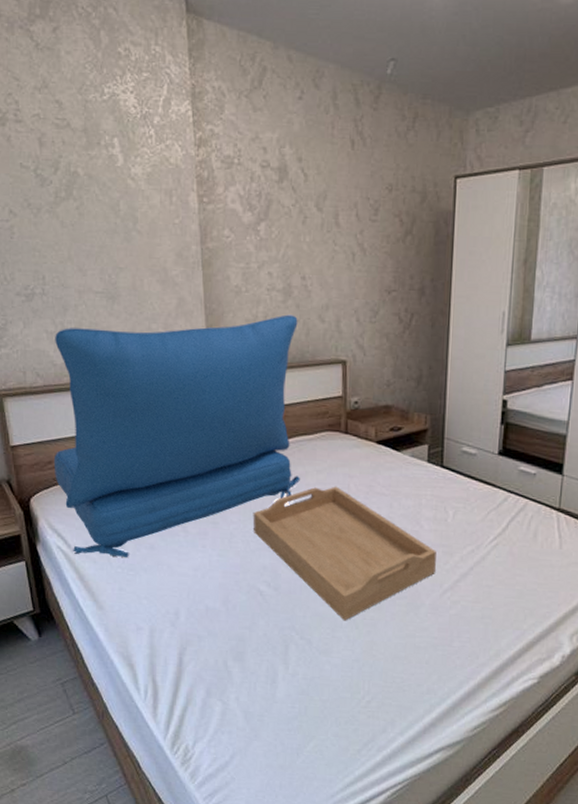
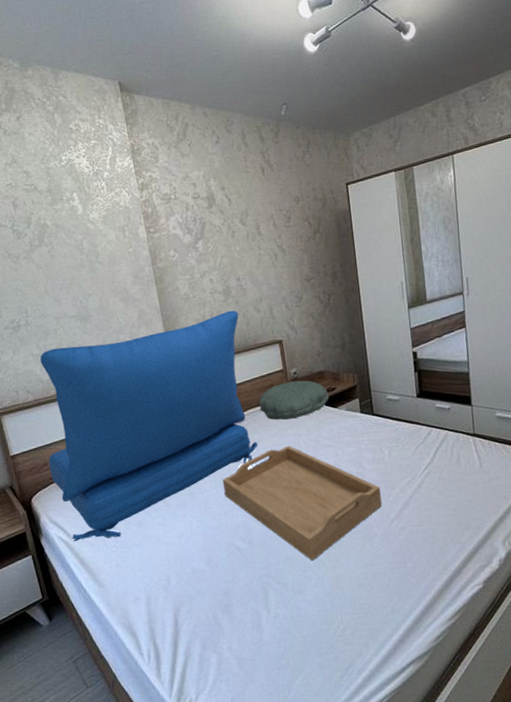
pillow: none [308,411,393,456] -> present [259,380,329,420]

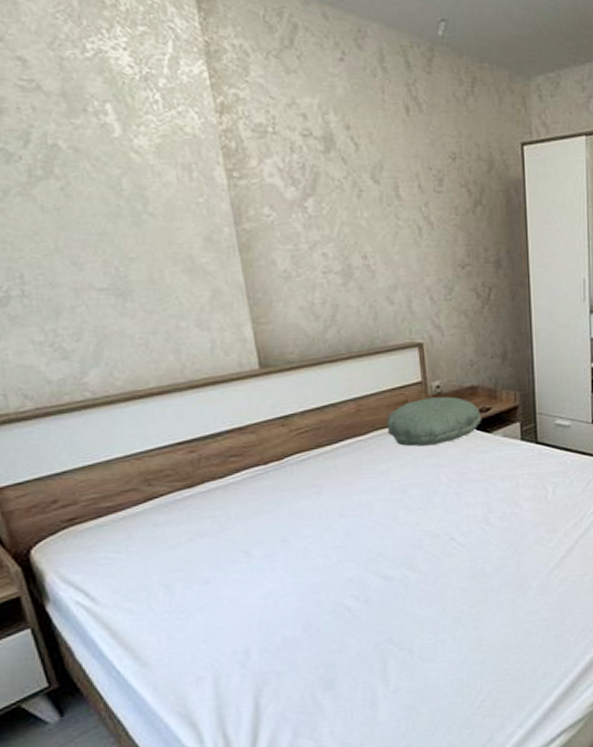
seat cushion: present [40,310,258,541] -> none [45,298,382,607]
serving tray: present [222,445,382,561] -> none [330,479,540,621]

